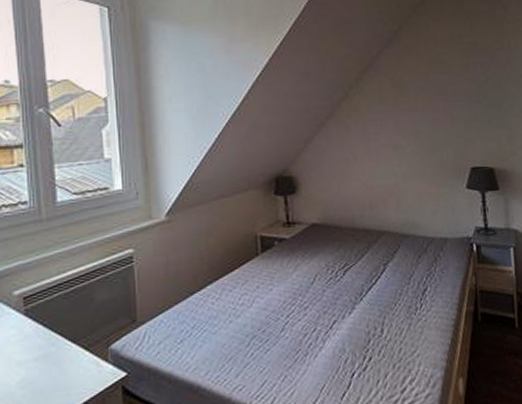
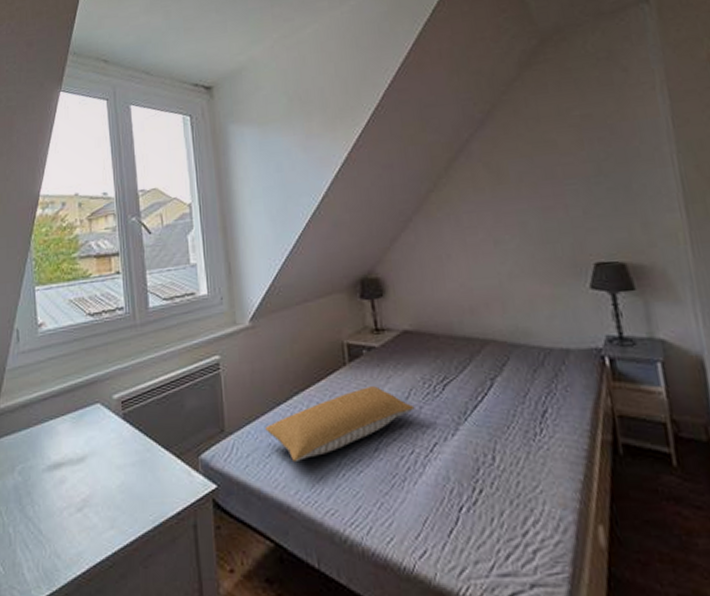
pillow: none [178,274,319,346] -> present [265,386,415,463]

